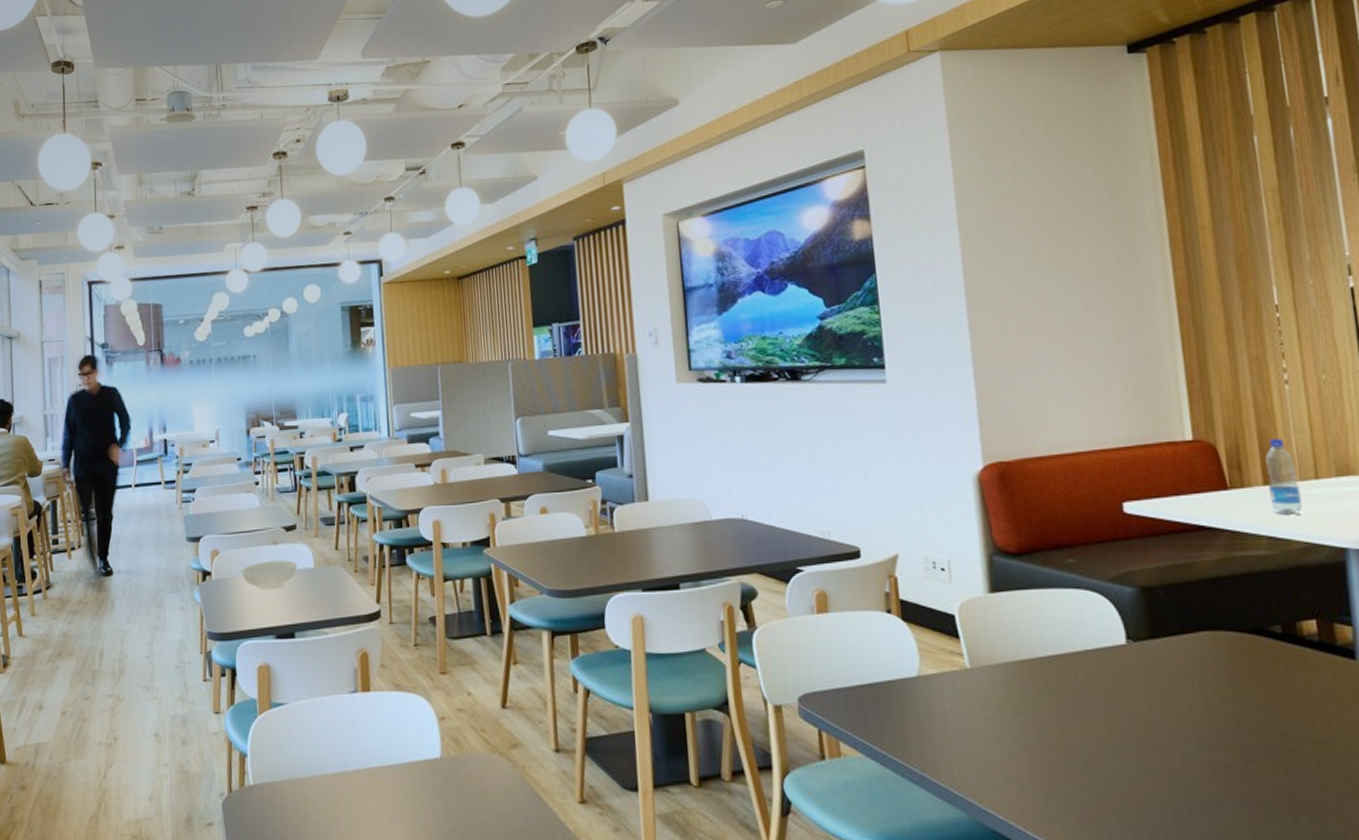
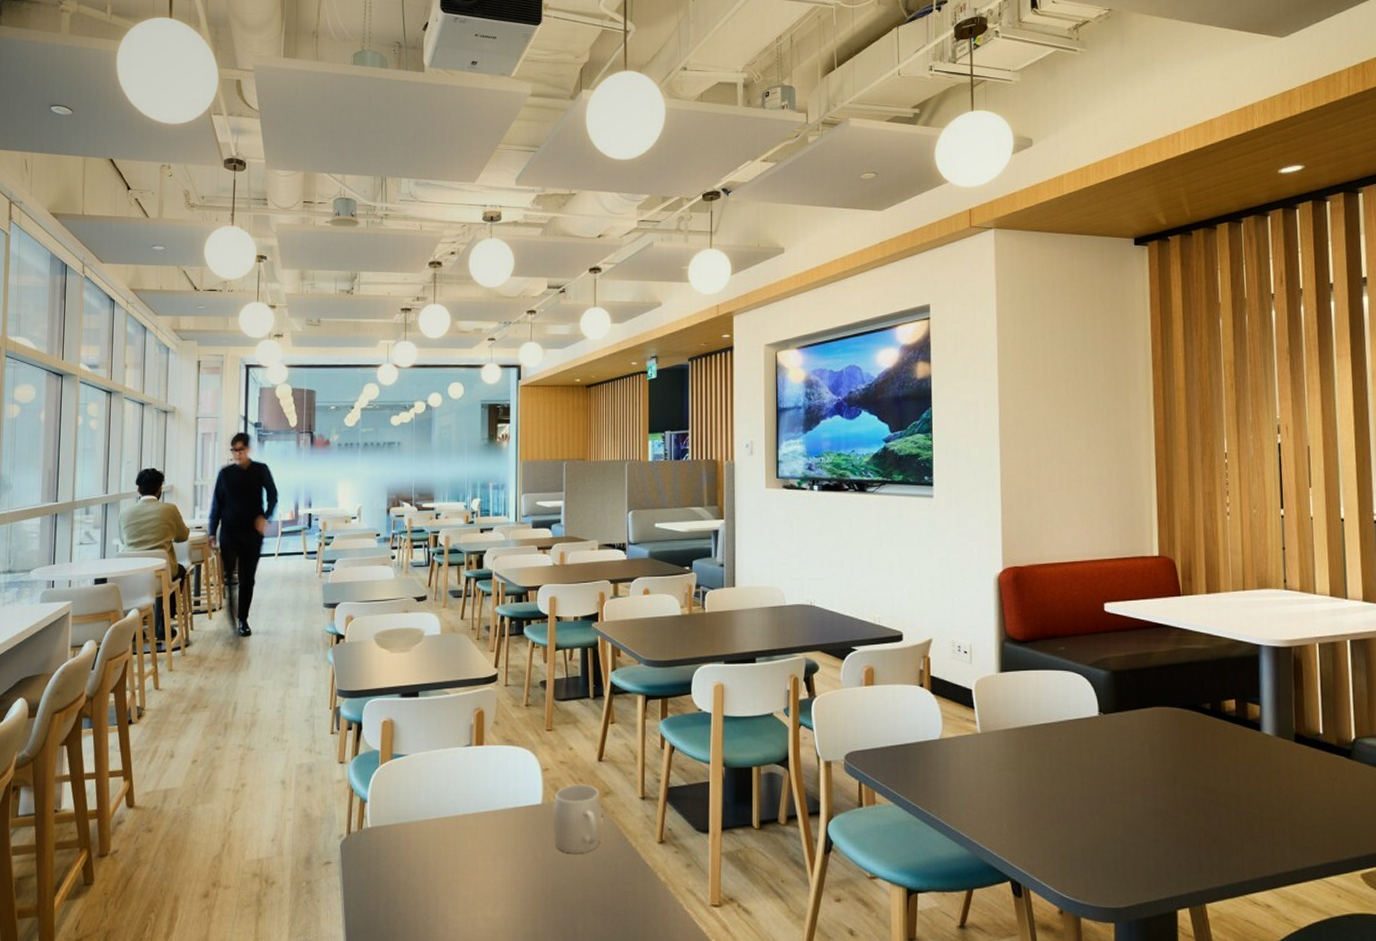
mug: none [453,735,512,815] -> present [553,784,602,854]
bottle: present [1264,438,1302,515] -> none [1208,557,1232,617]

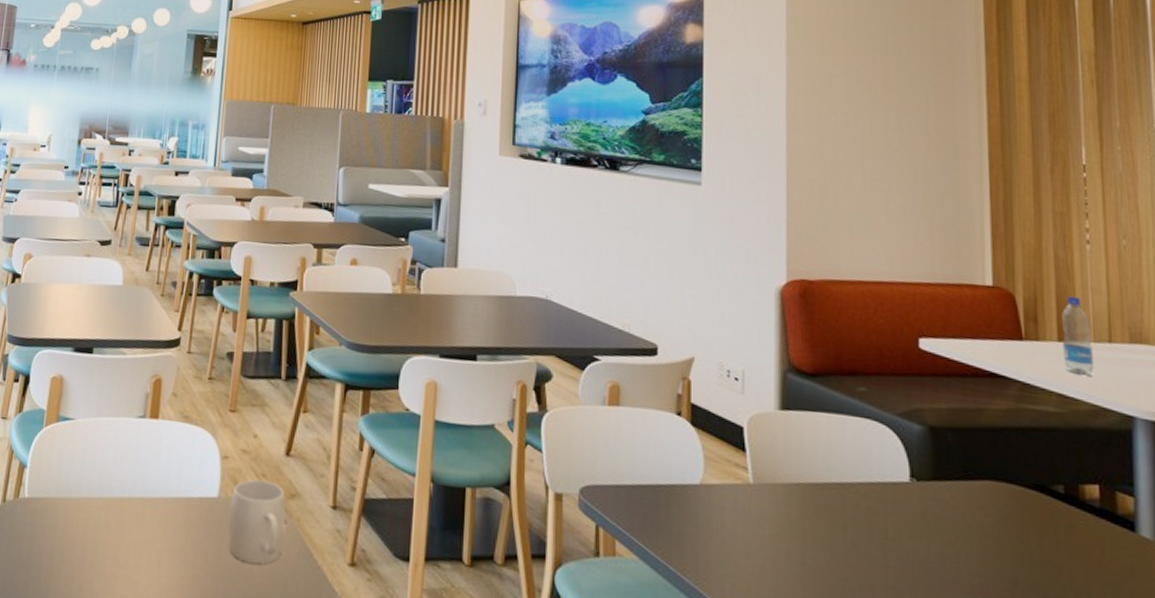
bowl: present [372,627,426,653] -> none [50,272,107,302]
bottle: none [1208,557,1232,617] -> present [1060,296,1094,376]

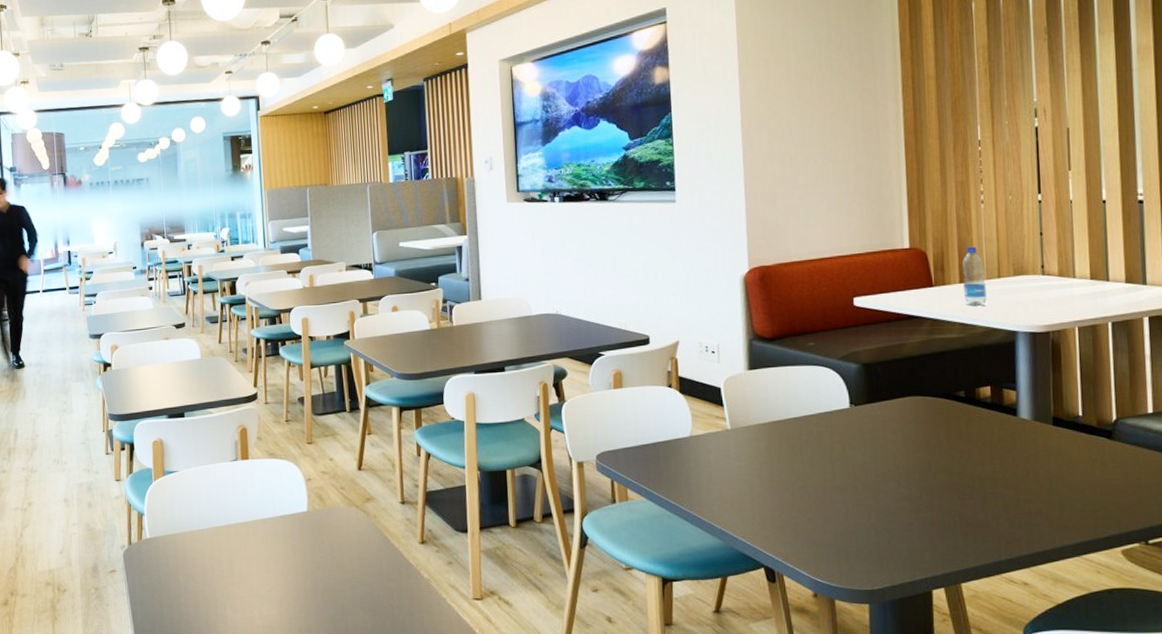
mug: present [228,479,286,564] -> none [318,492,365,556]

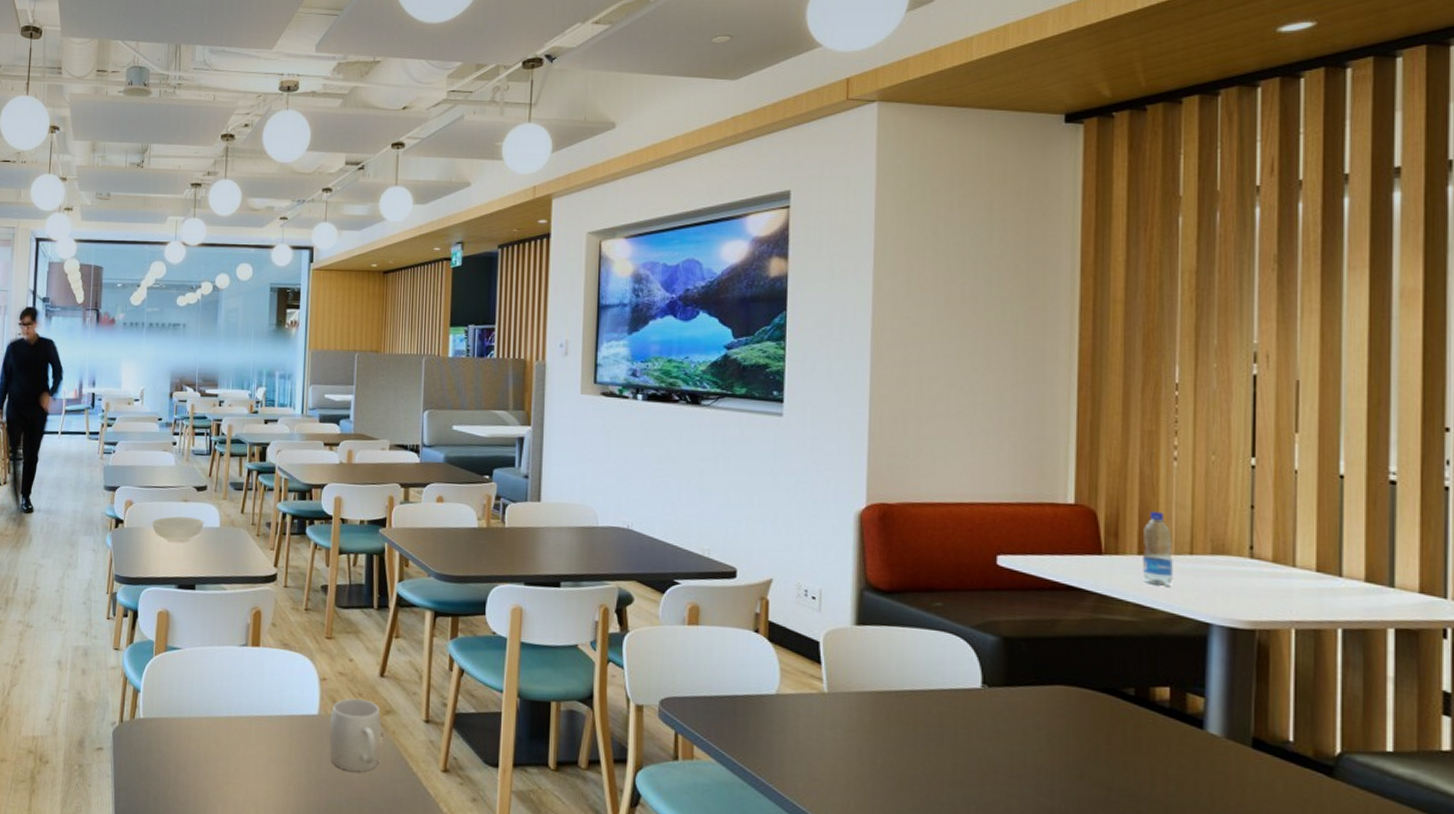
bowl: none [137,353,186,378] -> present [151,516,205,543]
mug: none [318,492,365,556] -> present [329,698,382,772]

